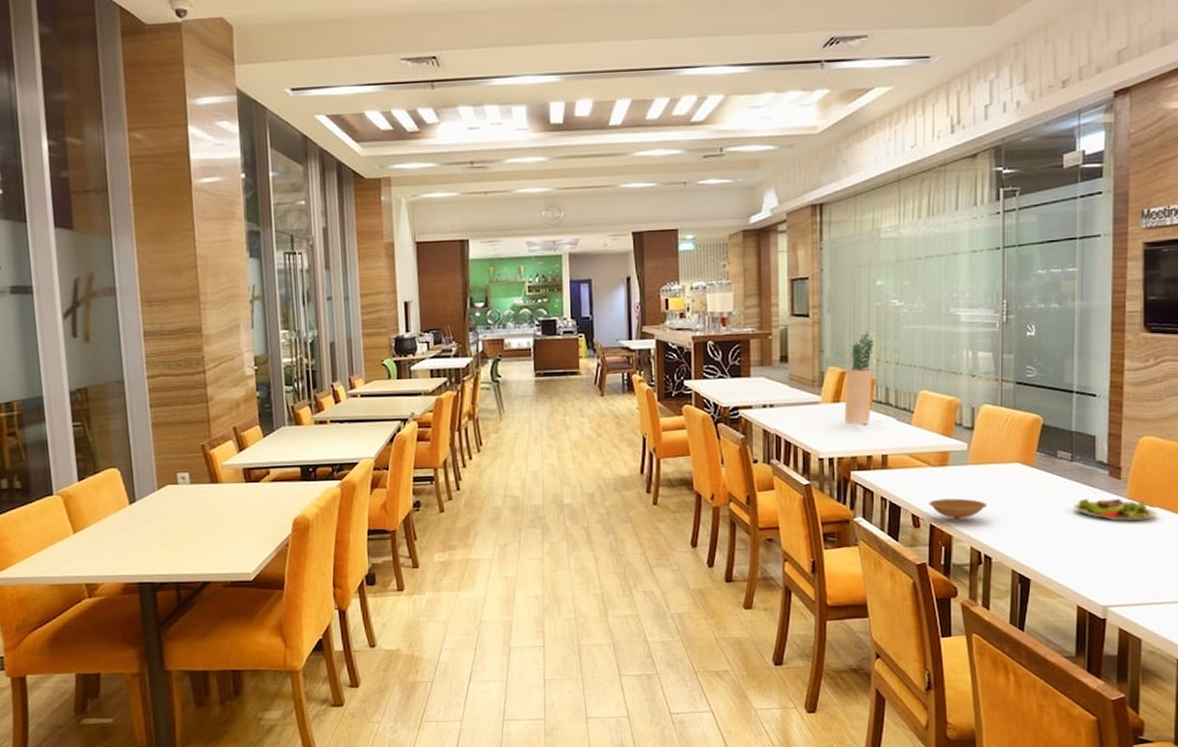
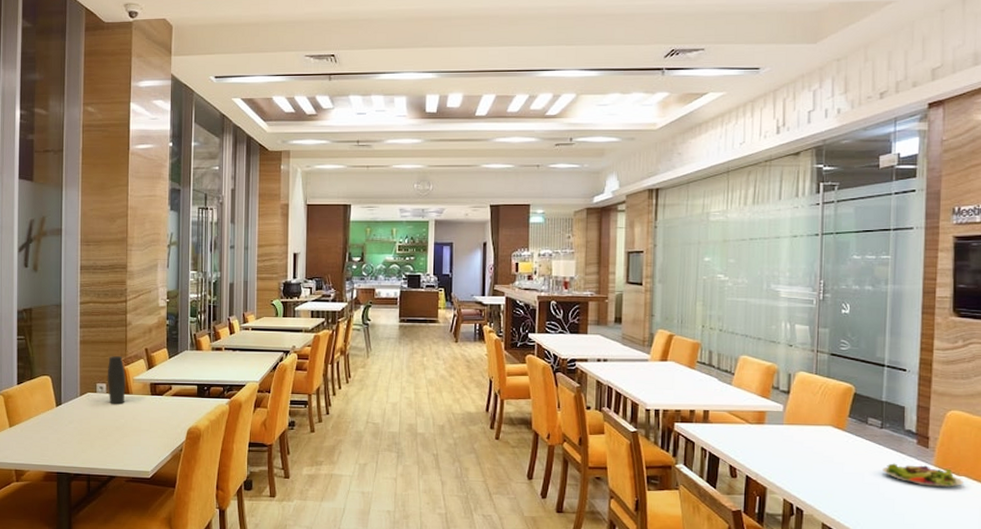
vase: none [188,439,214,498] -> present [107,356,126,405]
vase: present [844,331,874,425] -> none [671,300,700,382]
dish: present [929,498,987,520] -> none [746,453,800,473]

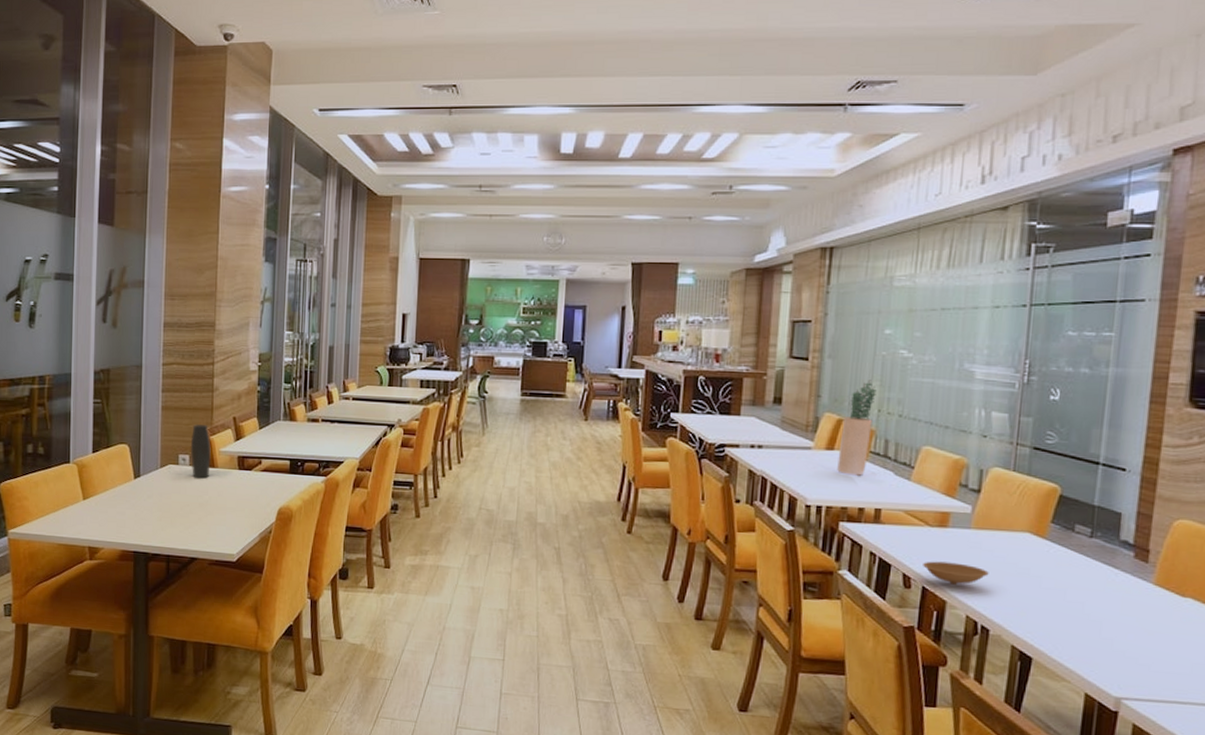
vase: none [671,300,700,382] -> present [837,380,877,476]
dish: none [746,453,800,473] -> present [923,561,989,585]
salad plate: present [883,463,965,487] -> none [1090,579,1191,610]

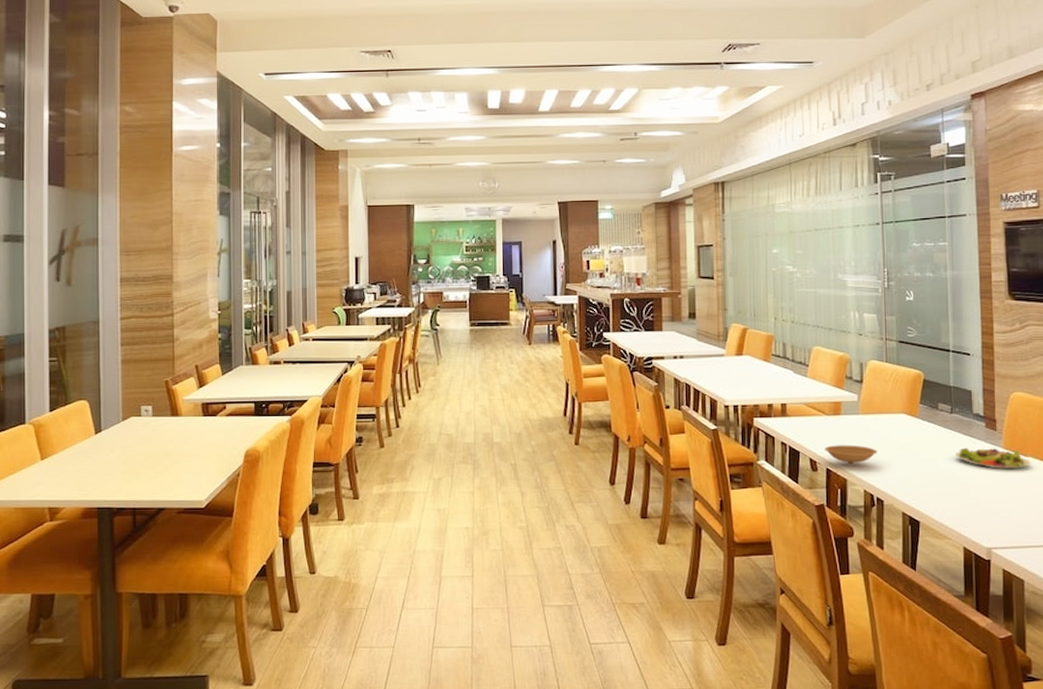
vase: present [190,425,211,480] -> none [152,375,174,430]
vase: present [837,380,877,476] -> none [746,293,772,376]
salad plate: none [1090,579,1191,610] -> present [956,447,1032,469]

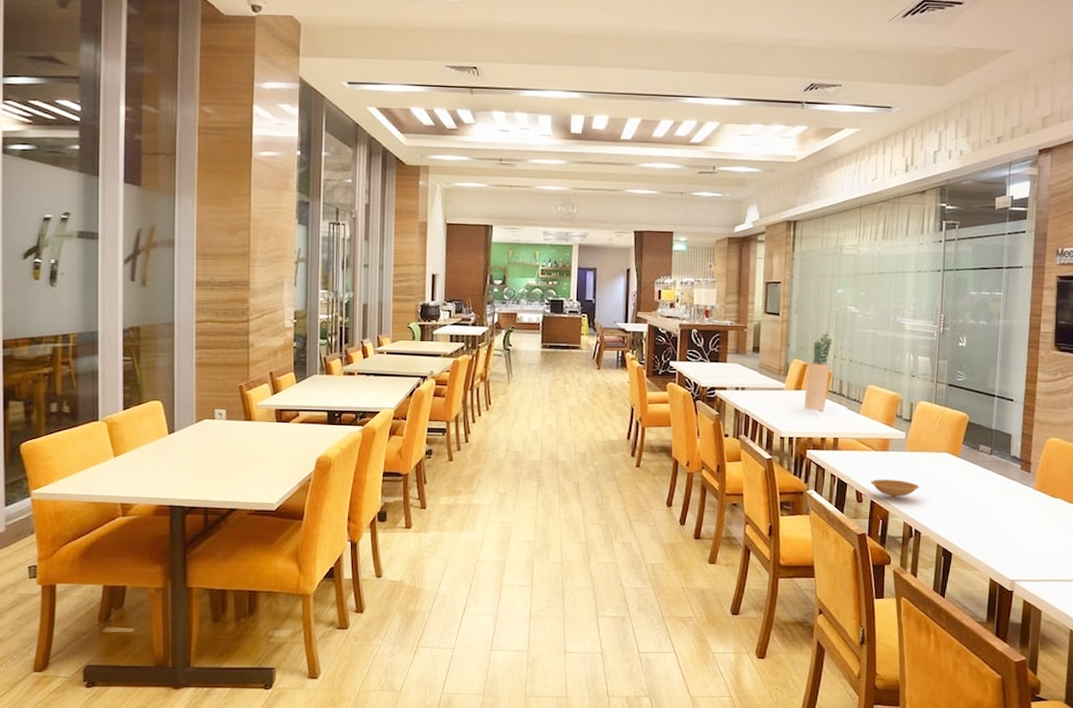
vase: none [746,293,772,376] -> present [804,331,832,411]
salad plate: present [956,447,1032,469] -> none [991,487,1060,509]

